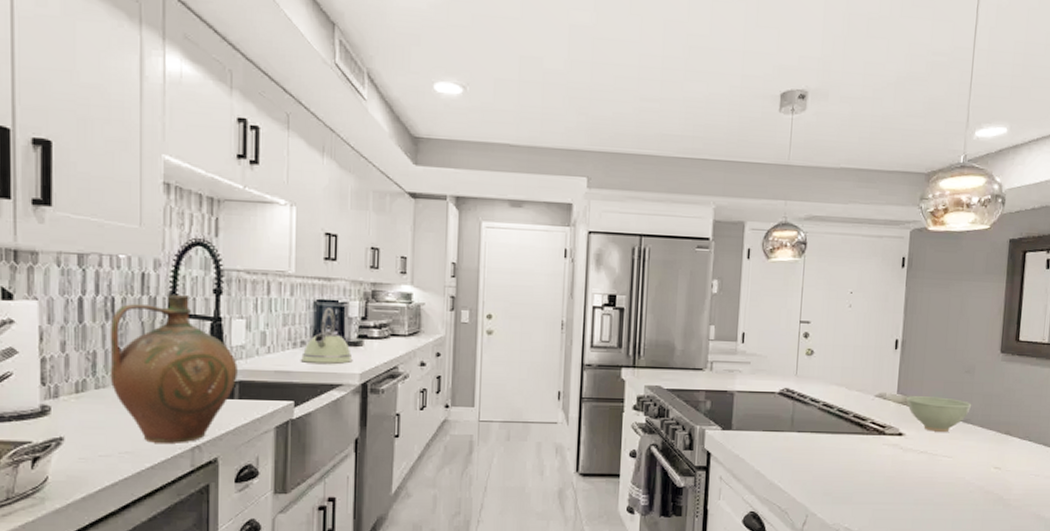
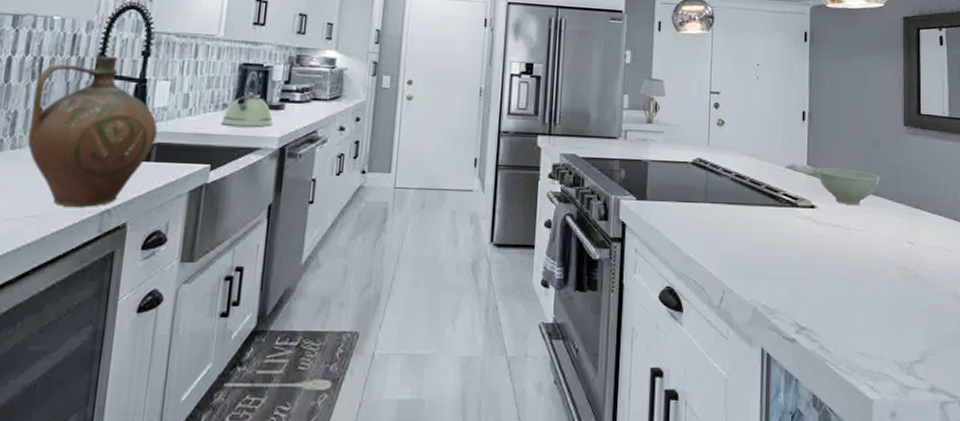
table lamp: none [726,308,755,355] -> present [639,78,667,124]

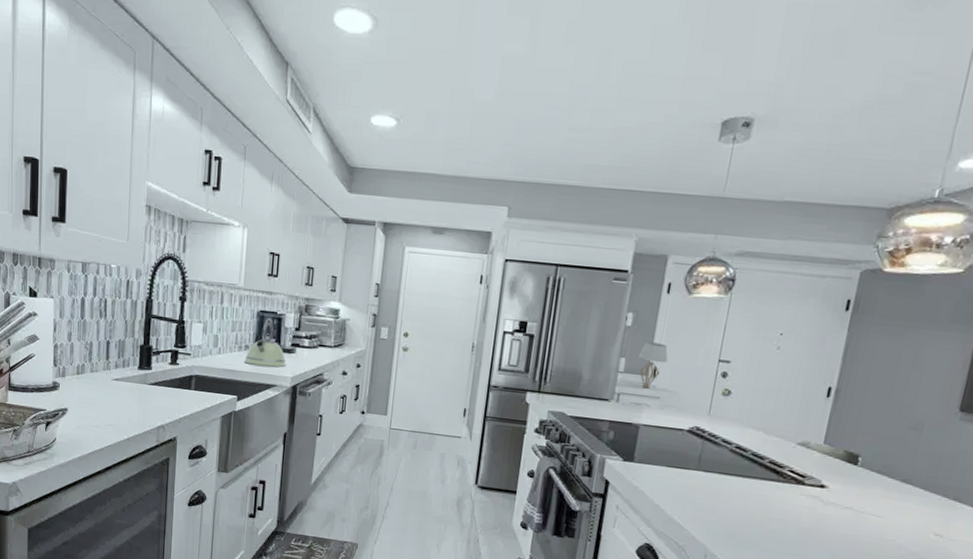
ceramic jug: present [27,56,158,207] -> none [101,299,195,422]
bowl: present [817,168,881,205] -> none [834,447,915,490]

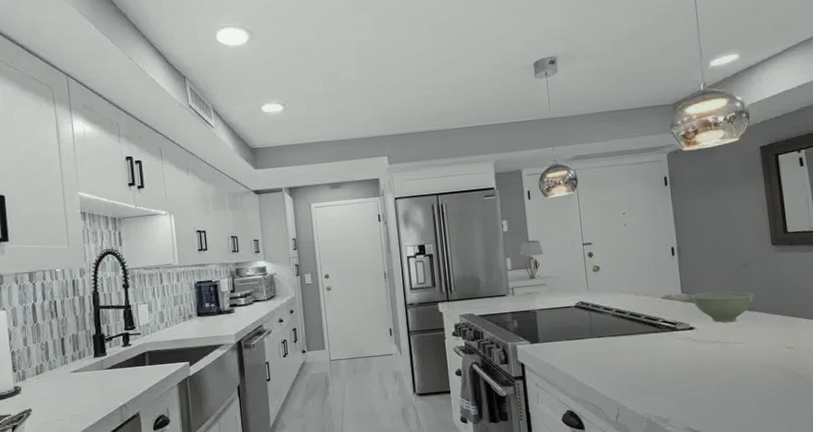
kettle: present [245,318,286,368] -> none [190,287,229,332]
bowl: none [834,447,915,490] -> present [691,291,754,323]

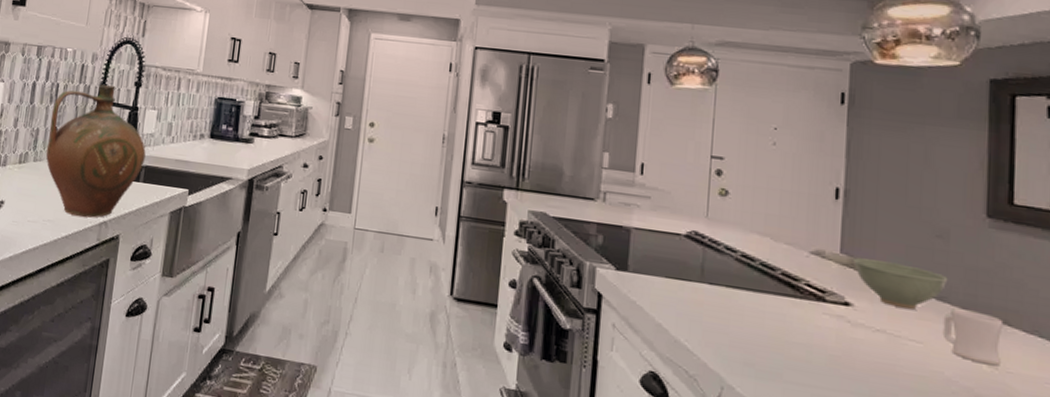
ceramic jug: none [55,292,147,406] -> present [46,84,146,218]
table lamp: present [519,240,544,279] -> none [622,135,656,187]
mug: none [754,312,795,348] -> present [942,308,1004,366]

